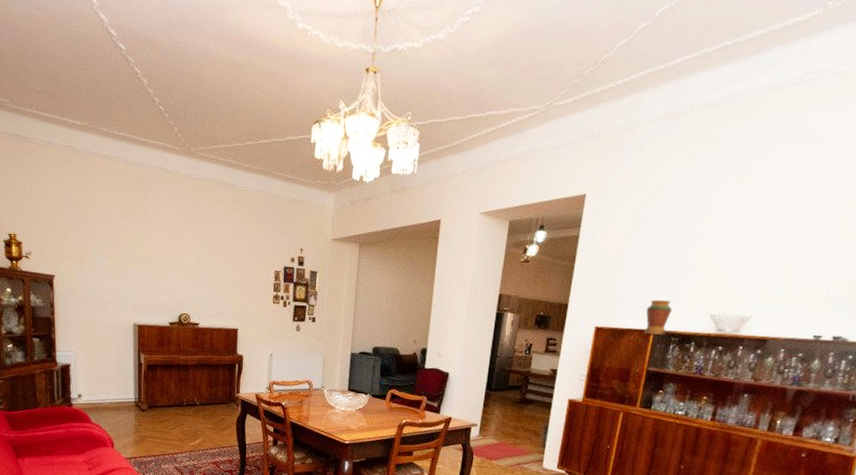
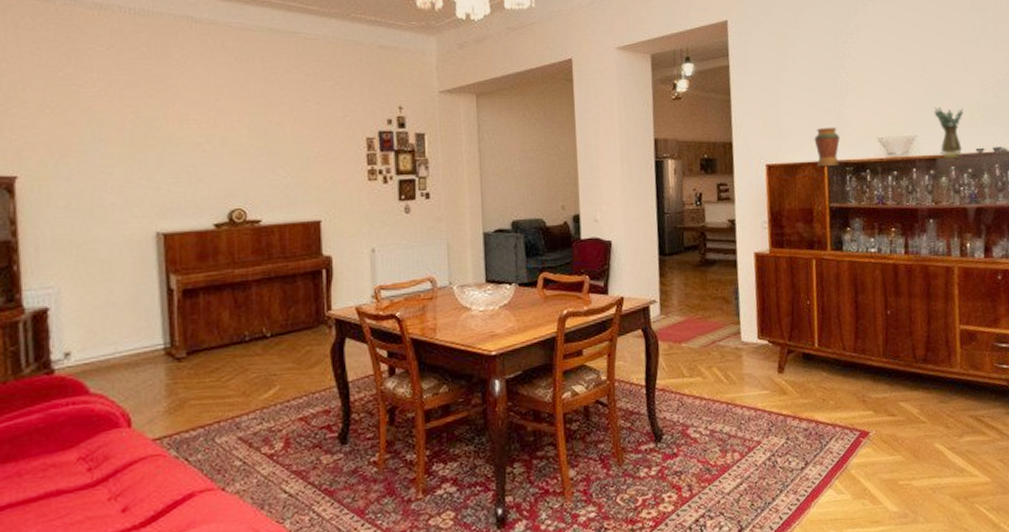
vase: none [774,292,810,343] -> present [934,107,964,160]

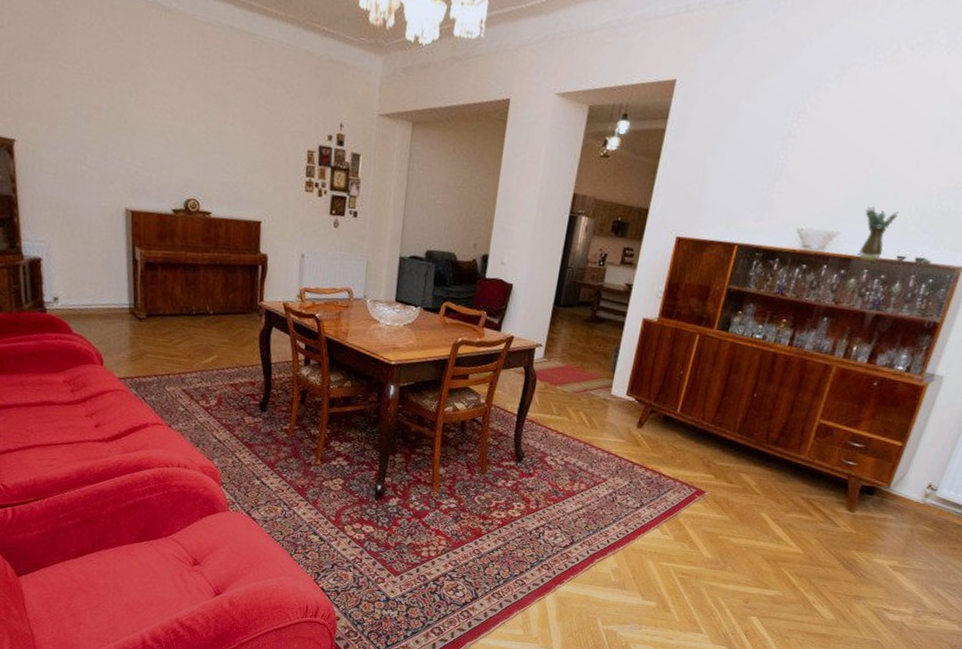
decorative vase: present [814,127,840,166] -> none [726,209,759,250]

